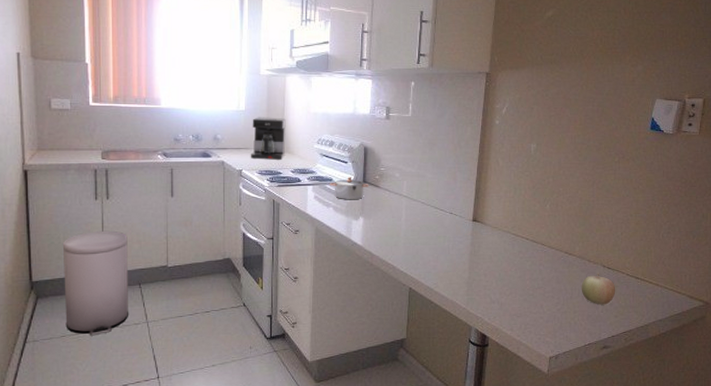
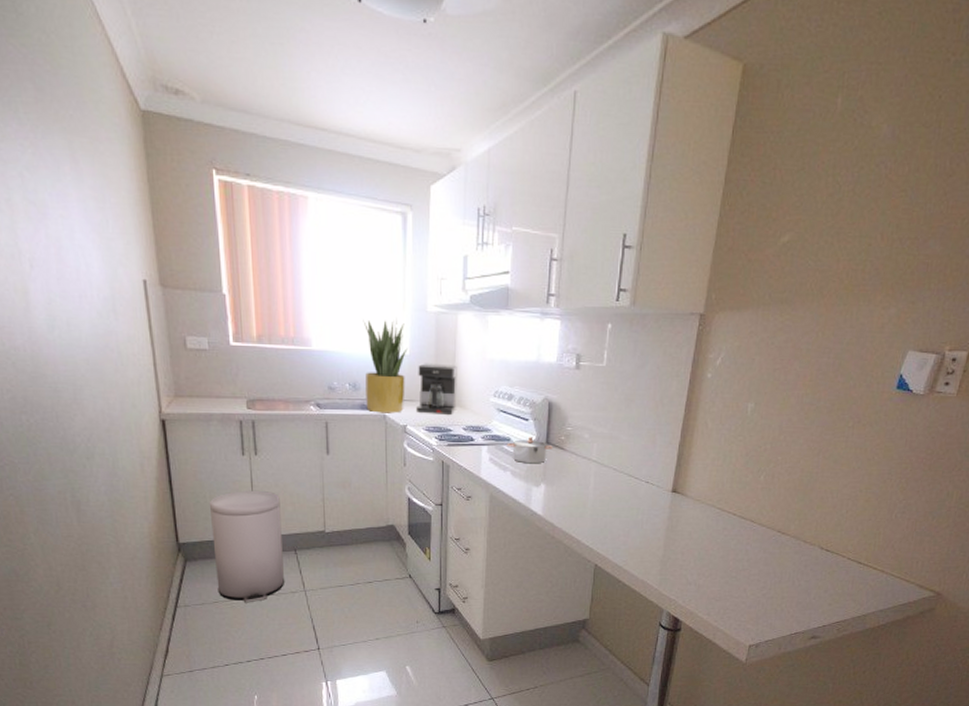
planter: none [205,81,244,160] -> present [363,319,408,414]
fruit: present [581,273,616,305] -> none [792,555,833,591]

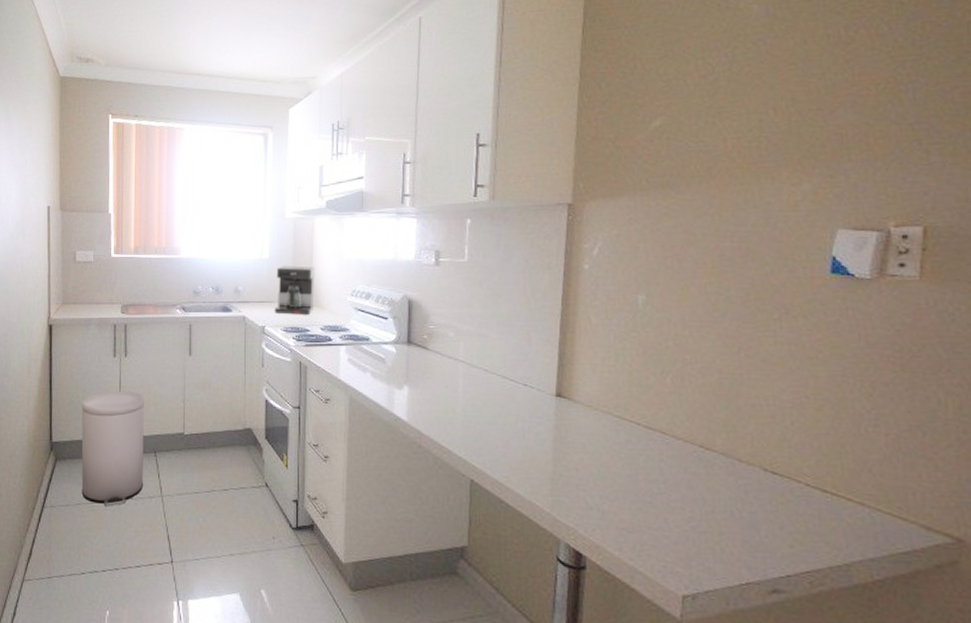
planter: present [363,319,408,414] -> none [226,226,267,315]
cooking pot: present [507,437,554,464] -> none [366,336,416,365]

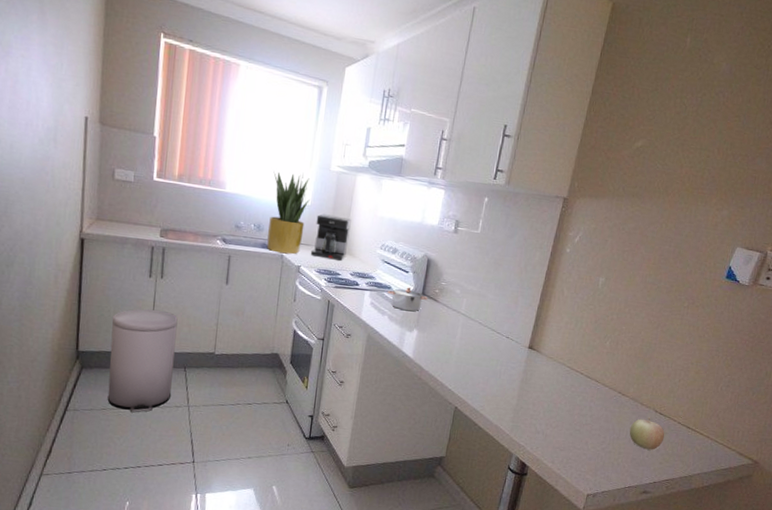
planter: none [226,226,267,315] -> present [267,172,310,255]
cooking pot: none [366,336,416,365] -> present [387,287,429,312]
fruit: none [728,479,789,527] -> present [629,417,665,450]

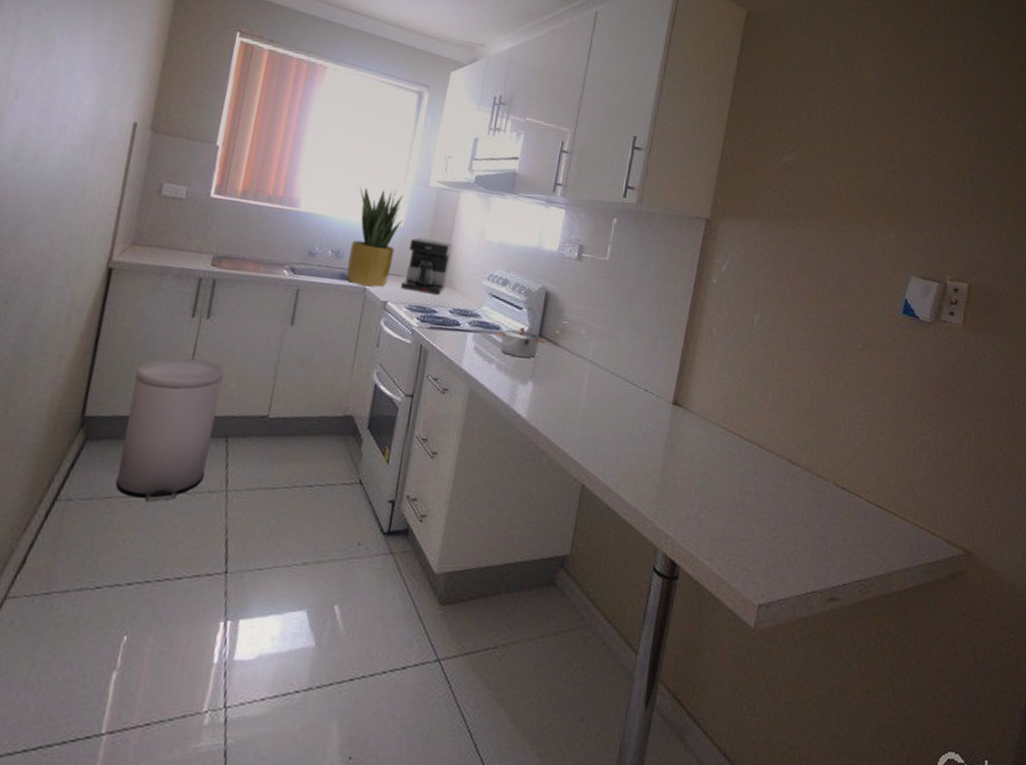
fruit: present [629,417,665,450] -> none [806,493,851,539]

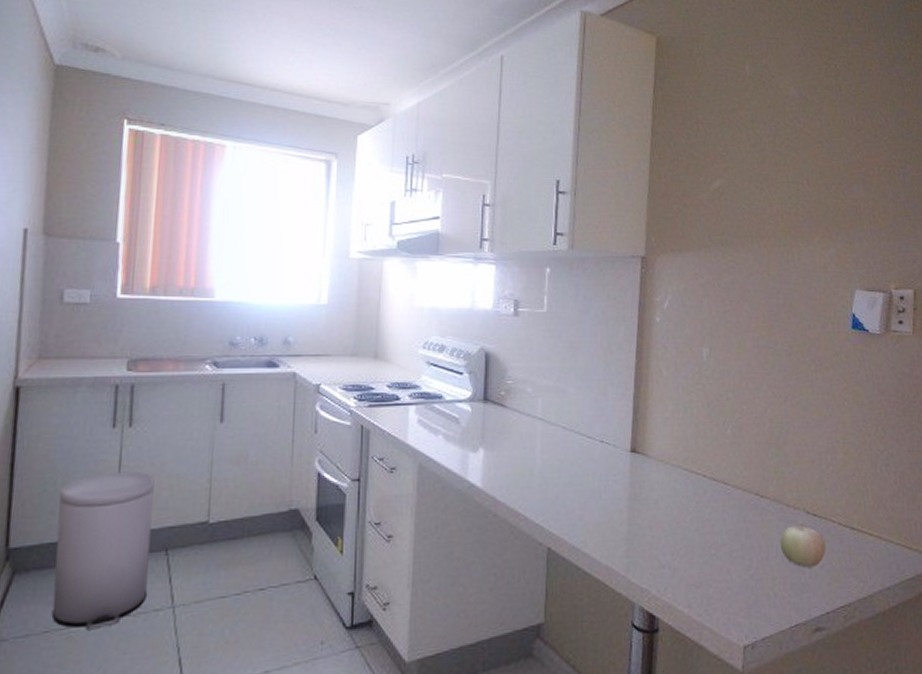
planter: present [346,188,403,288] -> none [272,266,326,371]
coffee maker: present [400,237,453,296] -> none [332,313,382,372]
cooking pot: present [495,327,547,359] -> none [438,393,493,425]
fruit: none [806,493,851,539] -> present [779,522,826,568]

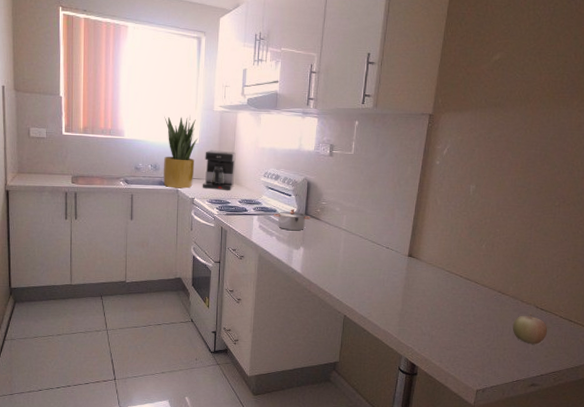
pedal bin: present [51,471,155,630] -> none [37,247,92,339]
planter: none [272,266,326,371] -> present [163,116,198,189]
coffee maker: none [332,313,382,372] -> present [202,150,236,191]
cooking pot: none [438,393,493,425] -> present [273,209,311,231]

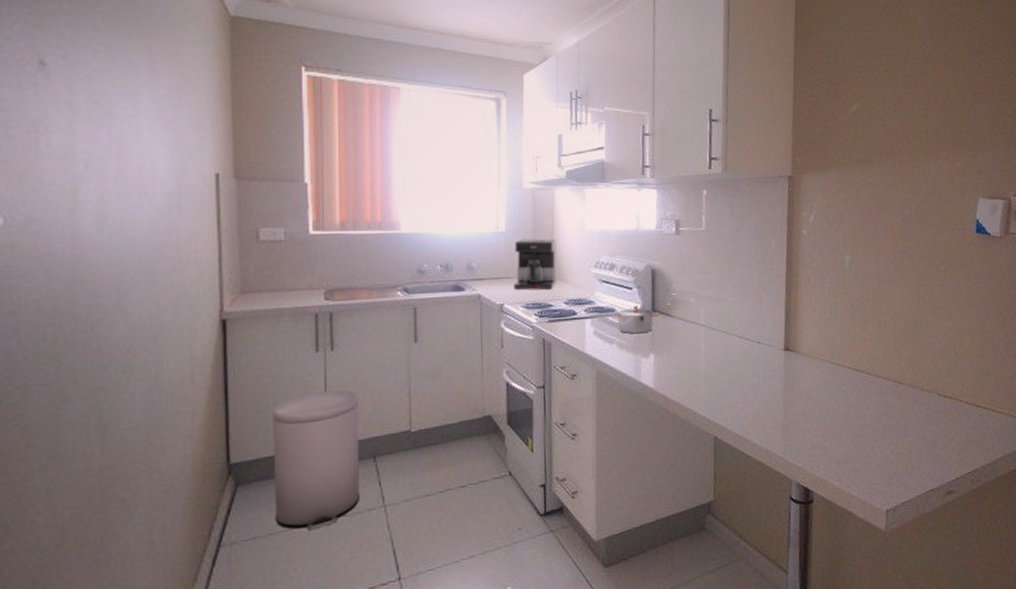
pedal bin: none [37,247,92,339] -> present [271,390,359,531]
planter: present [163,116,198,189] -> none [456,197,504,294]
fruit: present [512,313,548,345] -> none [915,403,956,442]

